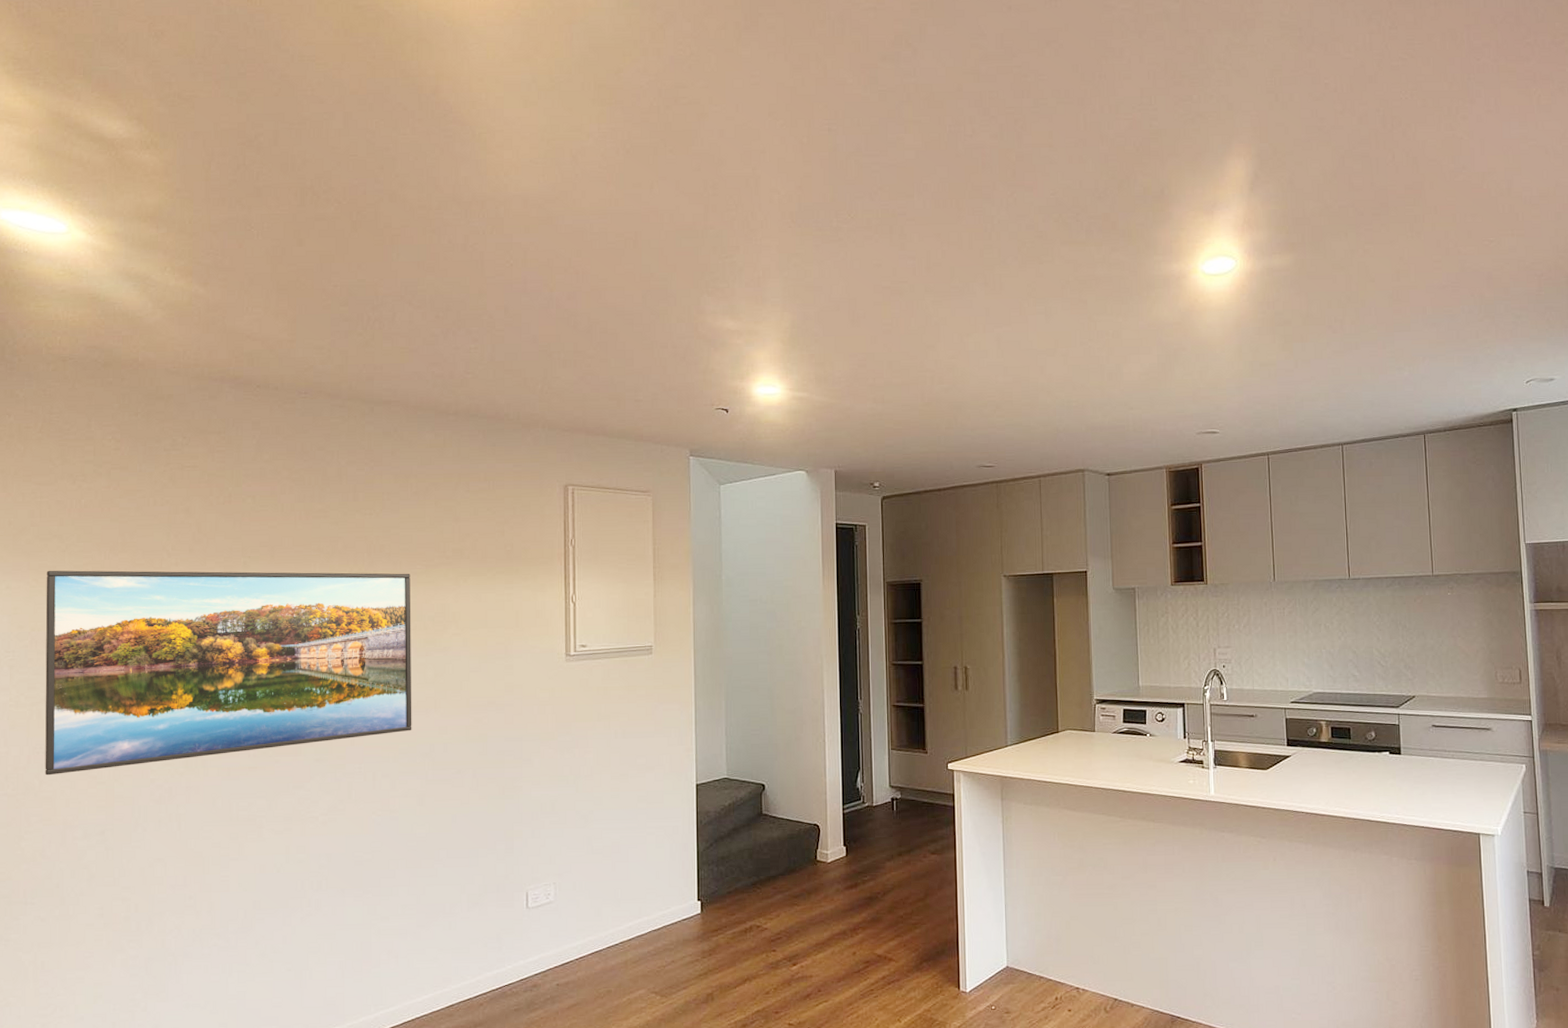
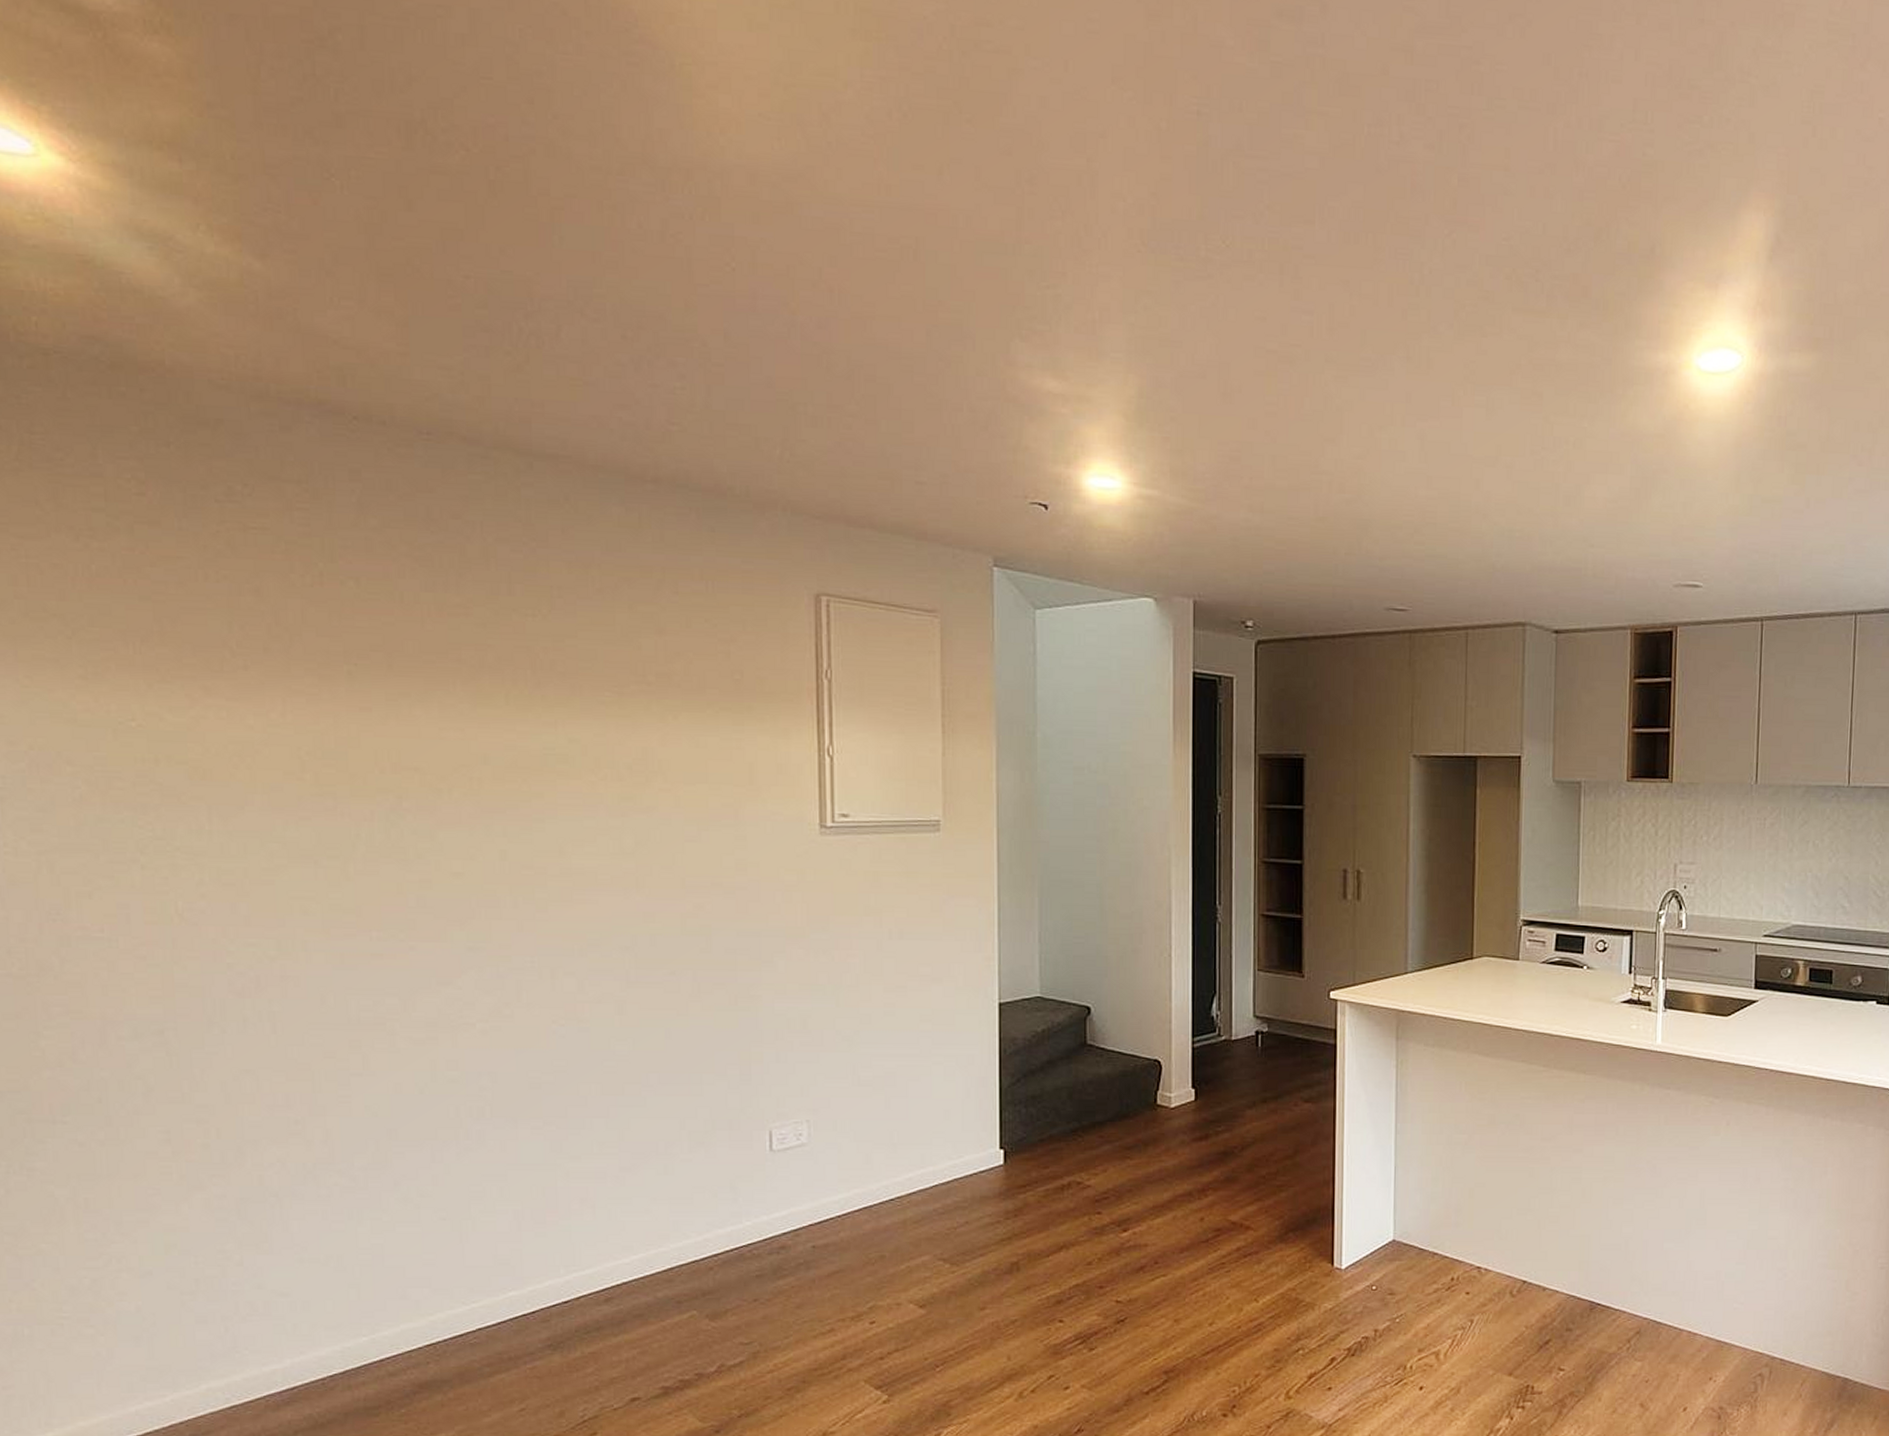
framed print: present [45,570,412,776] -> none [44,664,605,952]

